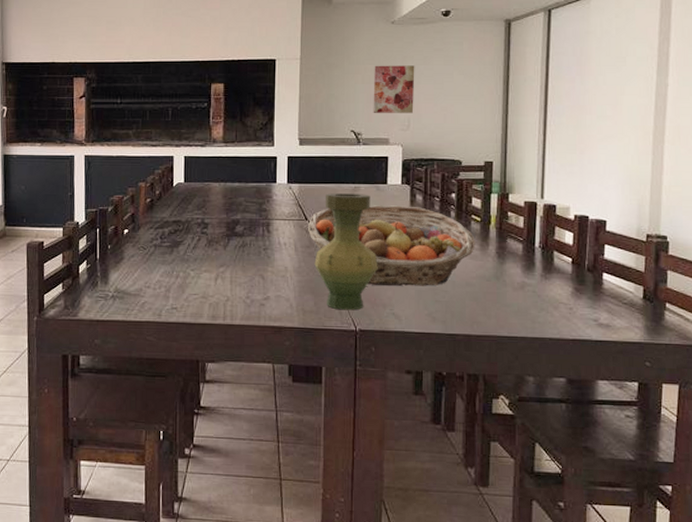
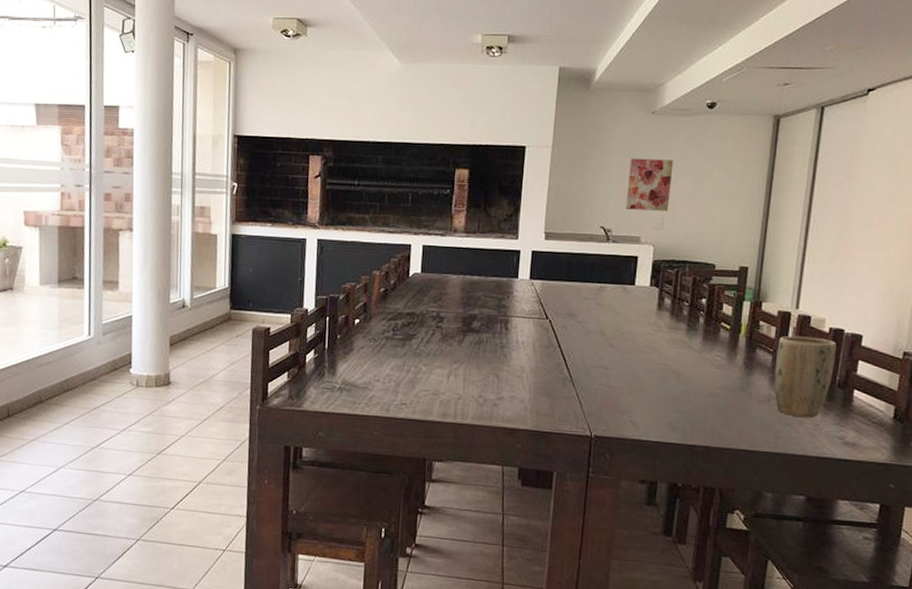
fruit basket: present [308,205,475,286] -> none [548,307,723,394]
vase: present [314,192,378,311] -> none [552,292,619,416]
plant pot: none [526,224,583,302] -> present [773,335,836,418]

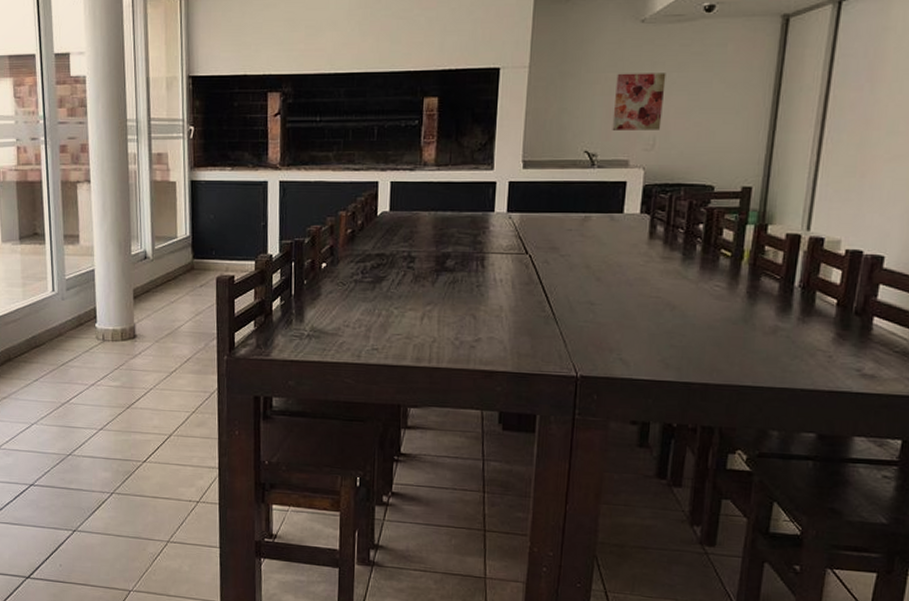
plant pot: present [773,335,836,418] -> none [780,260,853,350]

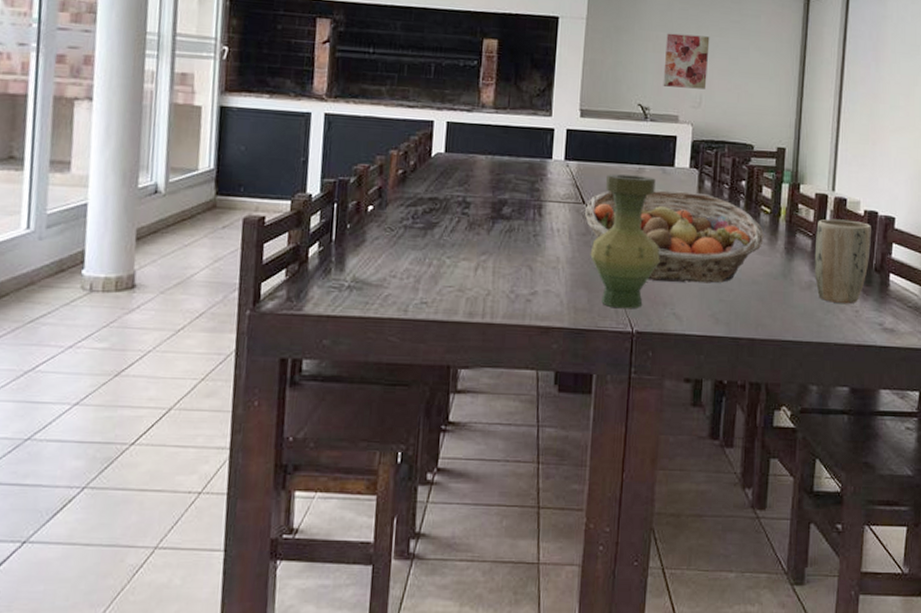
fruit basket: none [528,237,723,329] -> present [585,190,764,284]
vase: none [533,223,607,355] -> present [590,174,660,309]
plant pot: none [780,260,853,350] -> present [814,219,871,304]

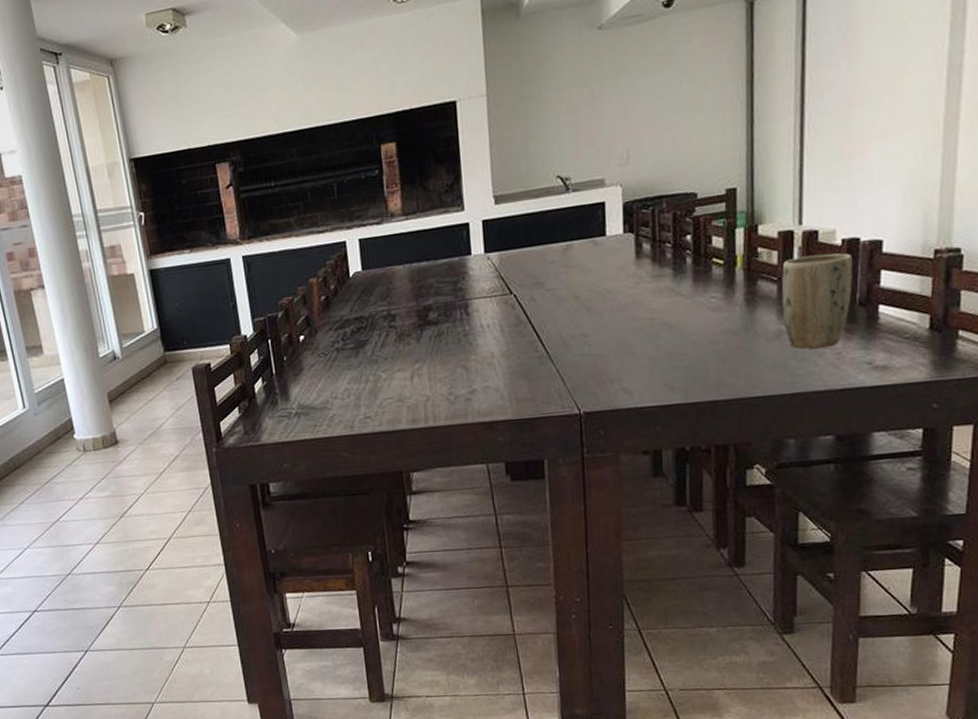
fruit basket: present [585,190,764,284] -> none [514,258,719,360]
vase: present [590,174,660,309] -> none [525,251,602,393]
wall art: present [663,33,710,89] -> none [580,80,634,150]

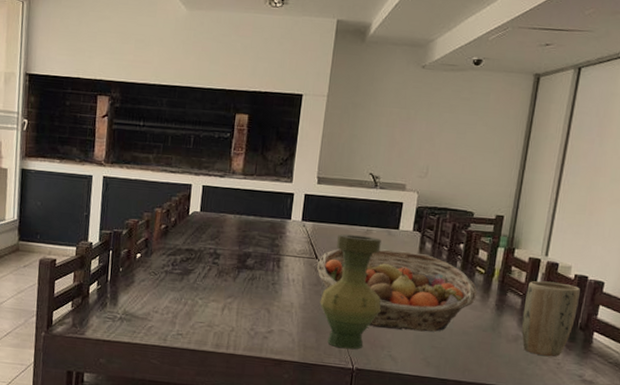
fruit basket: none [514,258,719,360] -> present [317,248,477,332]
vase: none [525,251,602,393] -> present [320,234,382,350]

